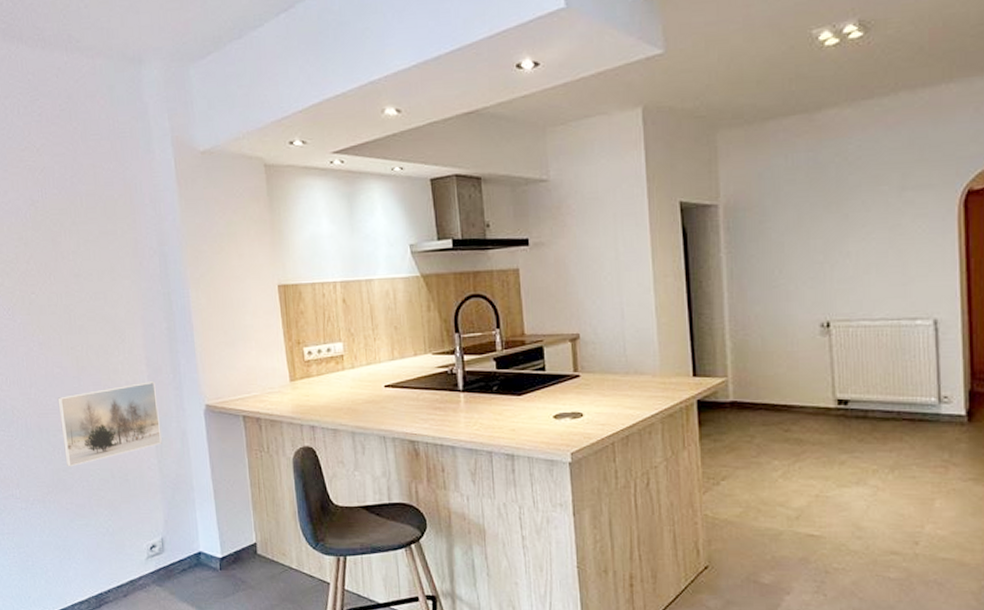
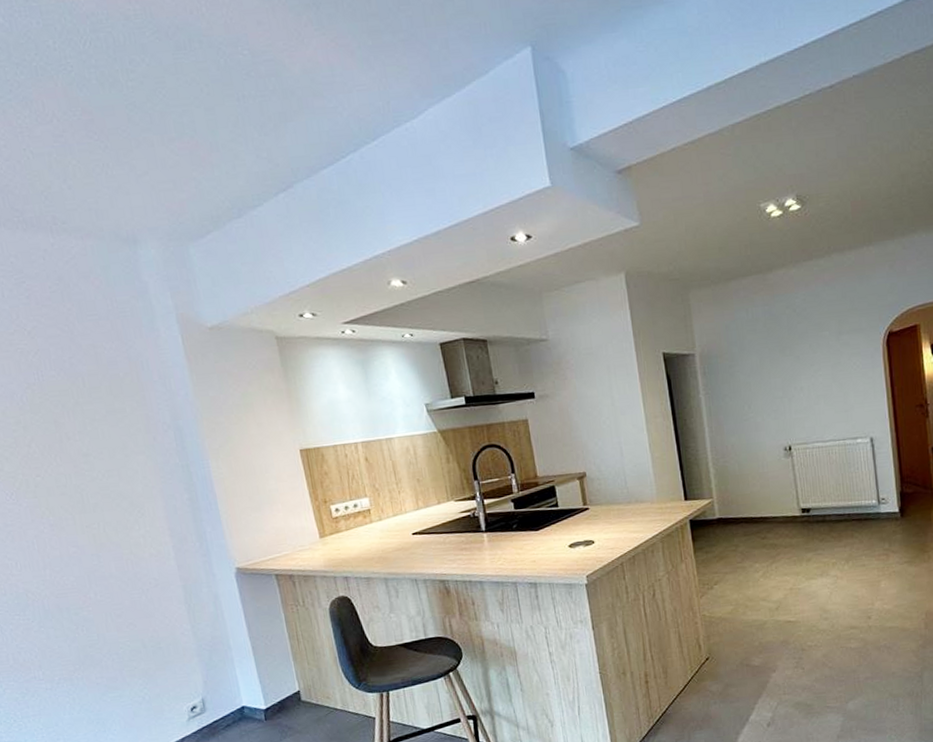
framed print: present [57,381,162,467] -> none [76,551,194,643]

